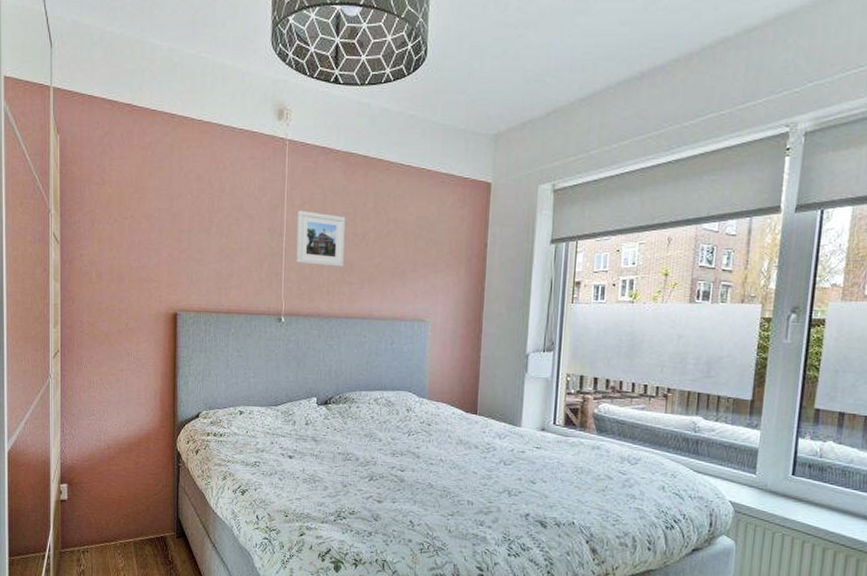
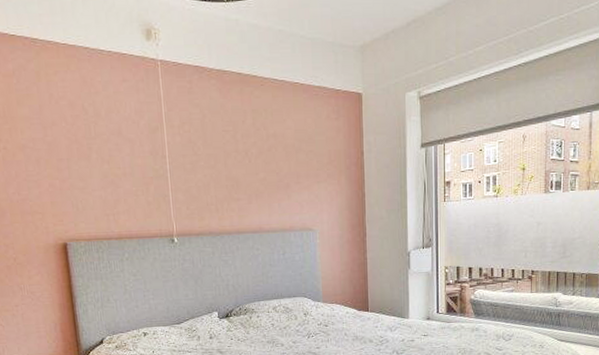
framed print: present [296,211,346,267] -> none [178,131,230,185]

